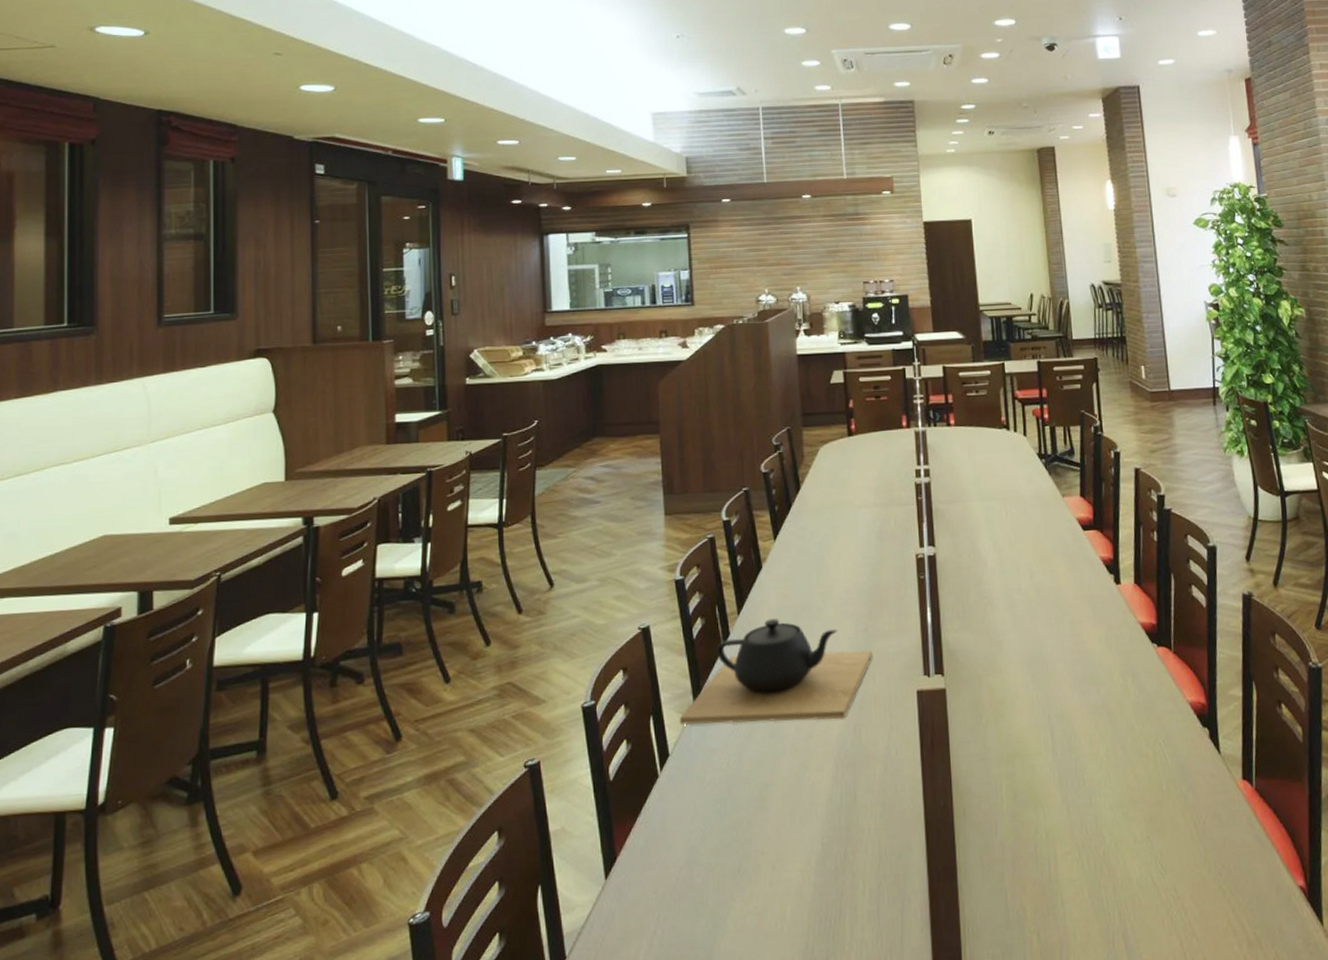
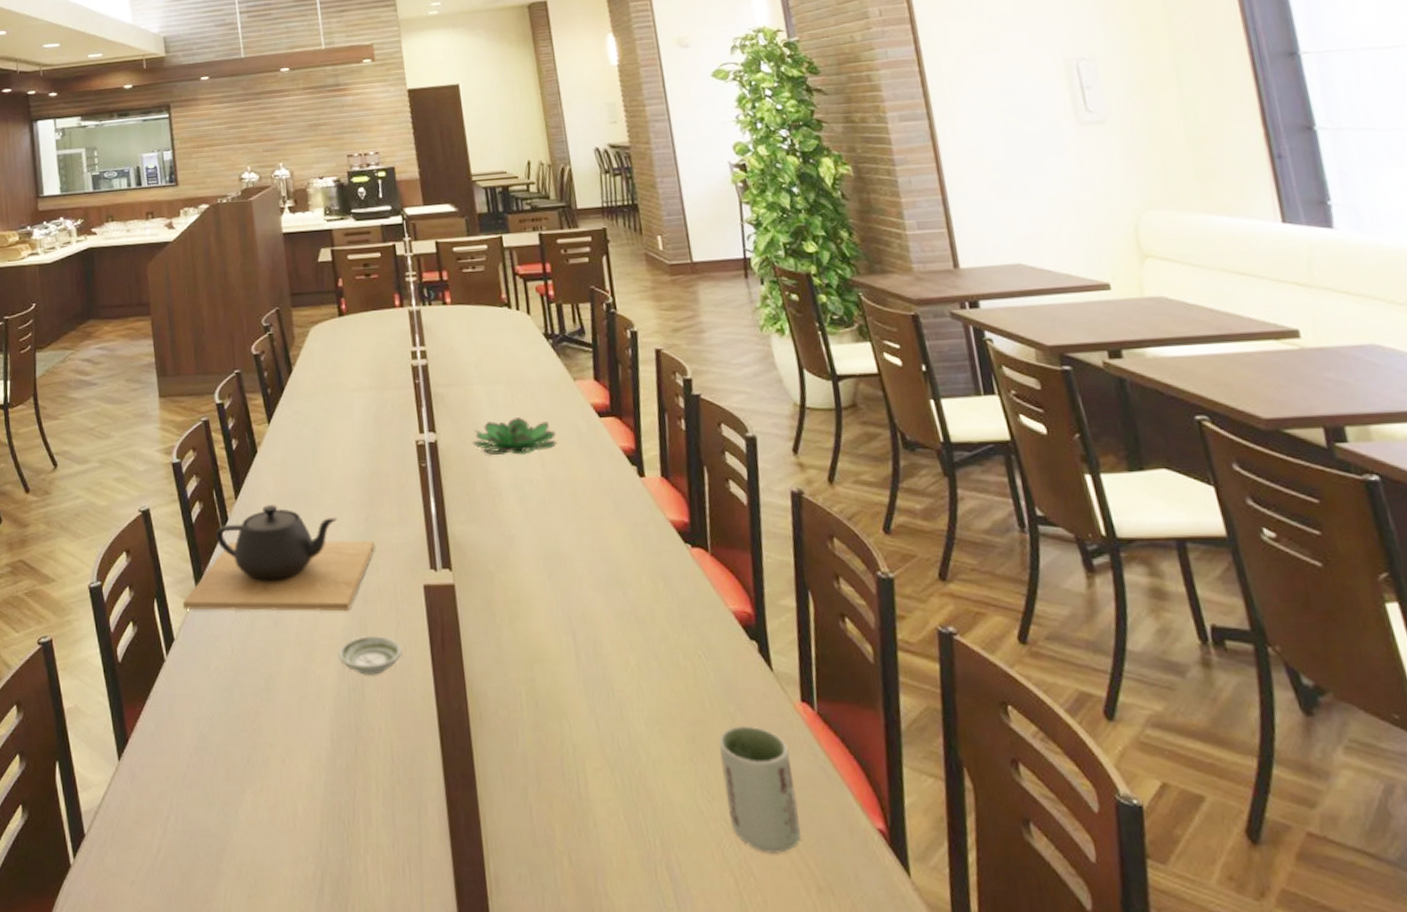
saucer: none [832,740,895,780] -> present [338,636,403,676]
succulent plant: none [969,531,1045,567] -> present [473,417,557,456]
cup: none [1172,803,1237,916] -> present [719,725,801,853]

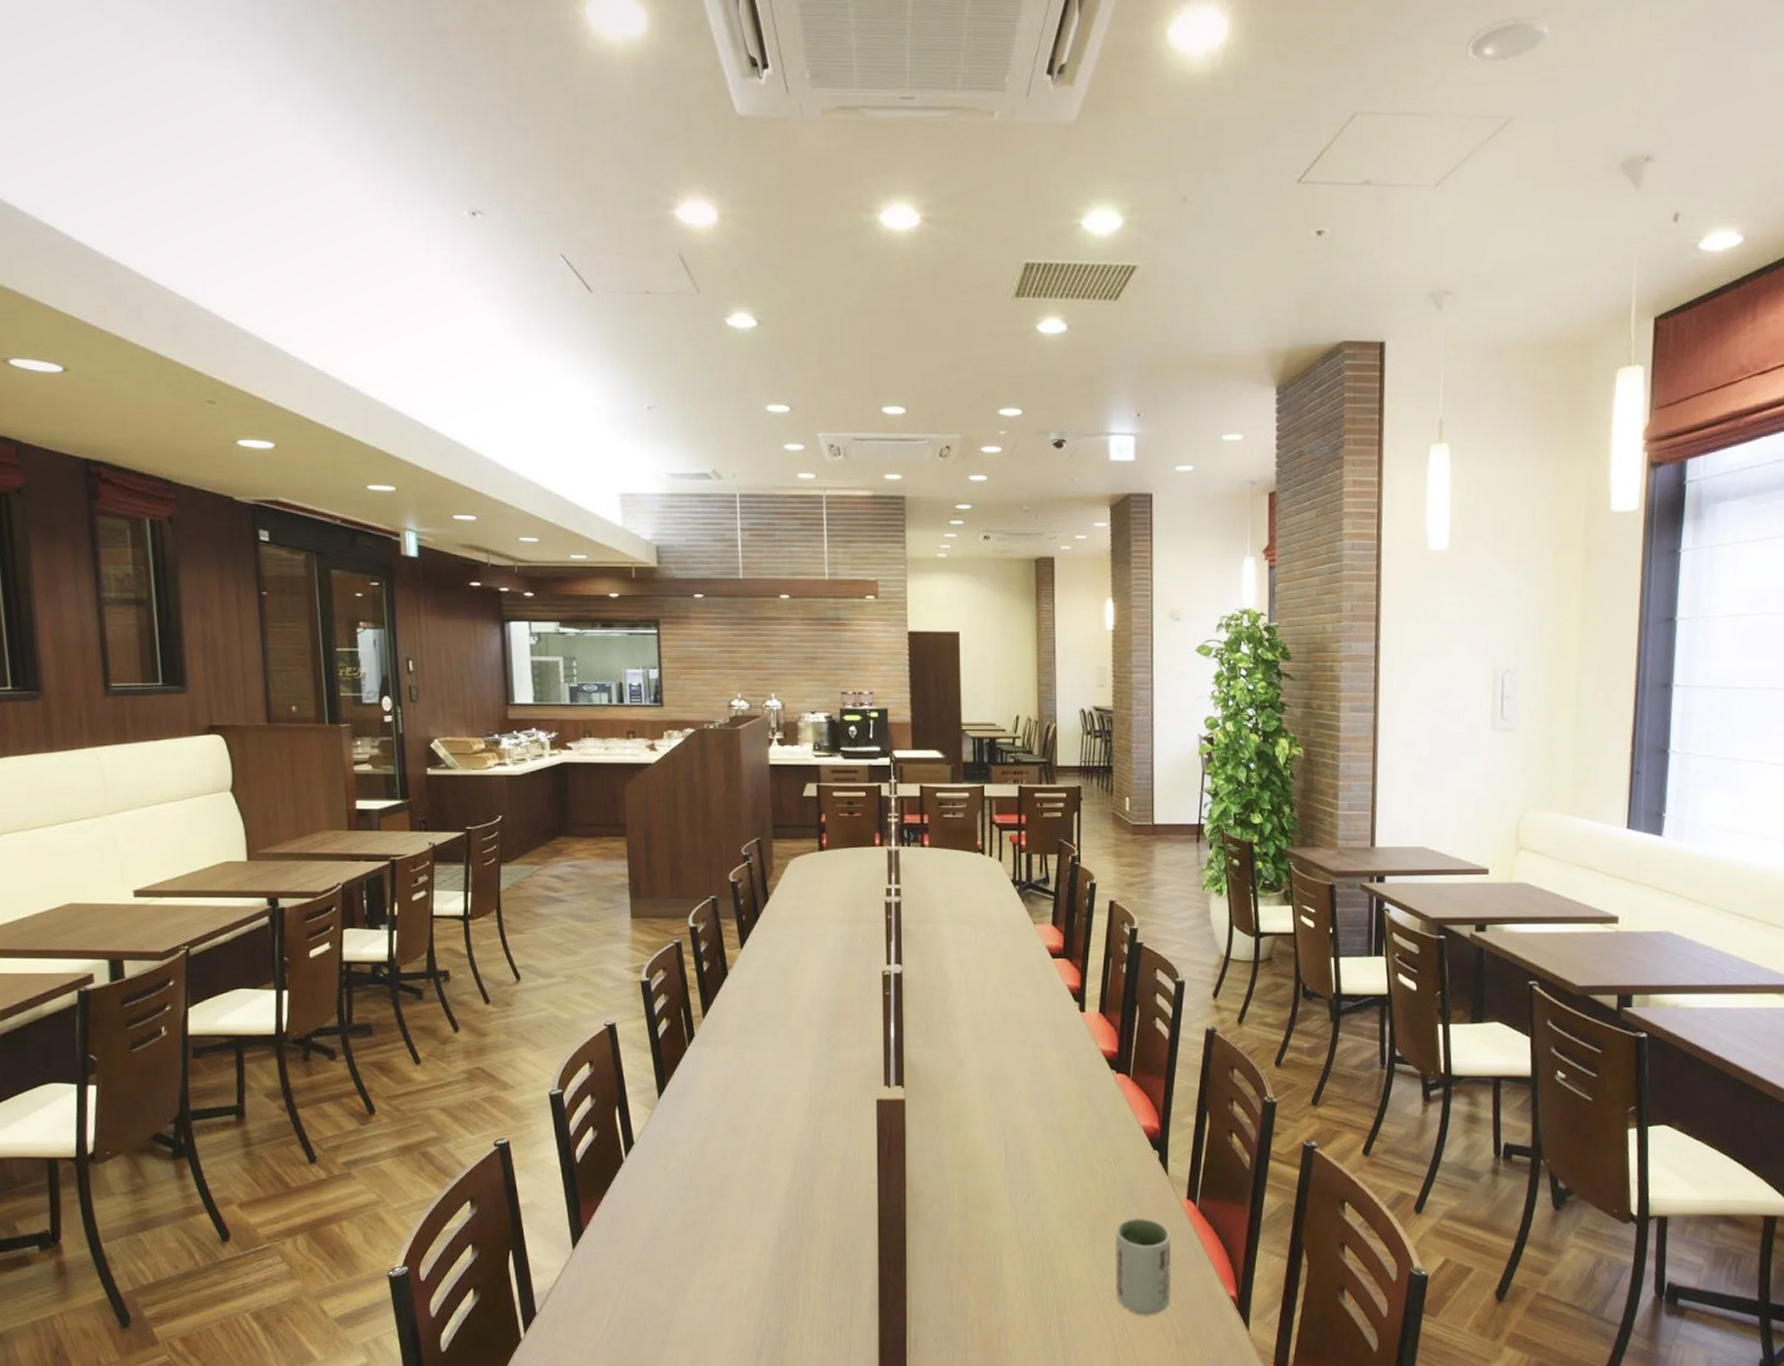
teapot: present [182,505,375,612] -> none [644,1024,835,1121]
saucer: present [338,636,403,676] -> none [791,1143,852,1177]
succulent plant: present [473,417,557,456] -> none [935,955,1013,988]

